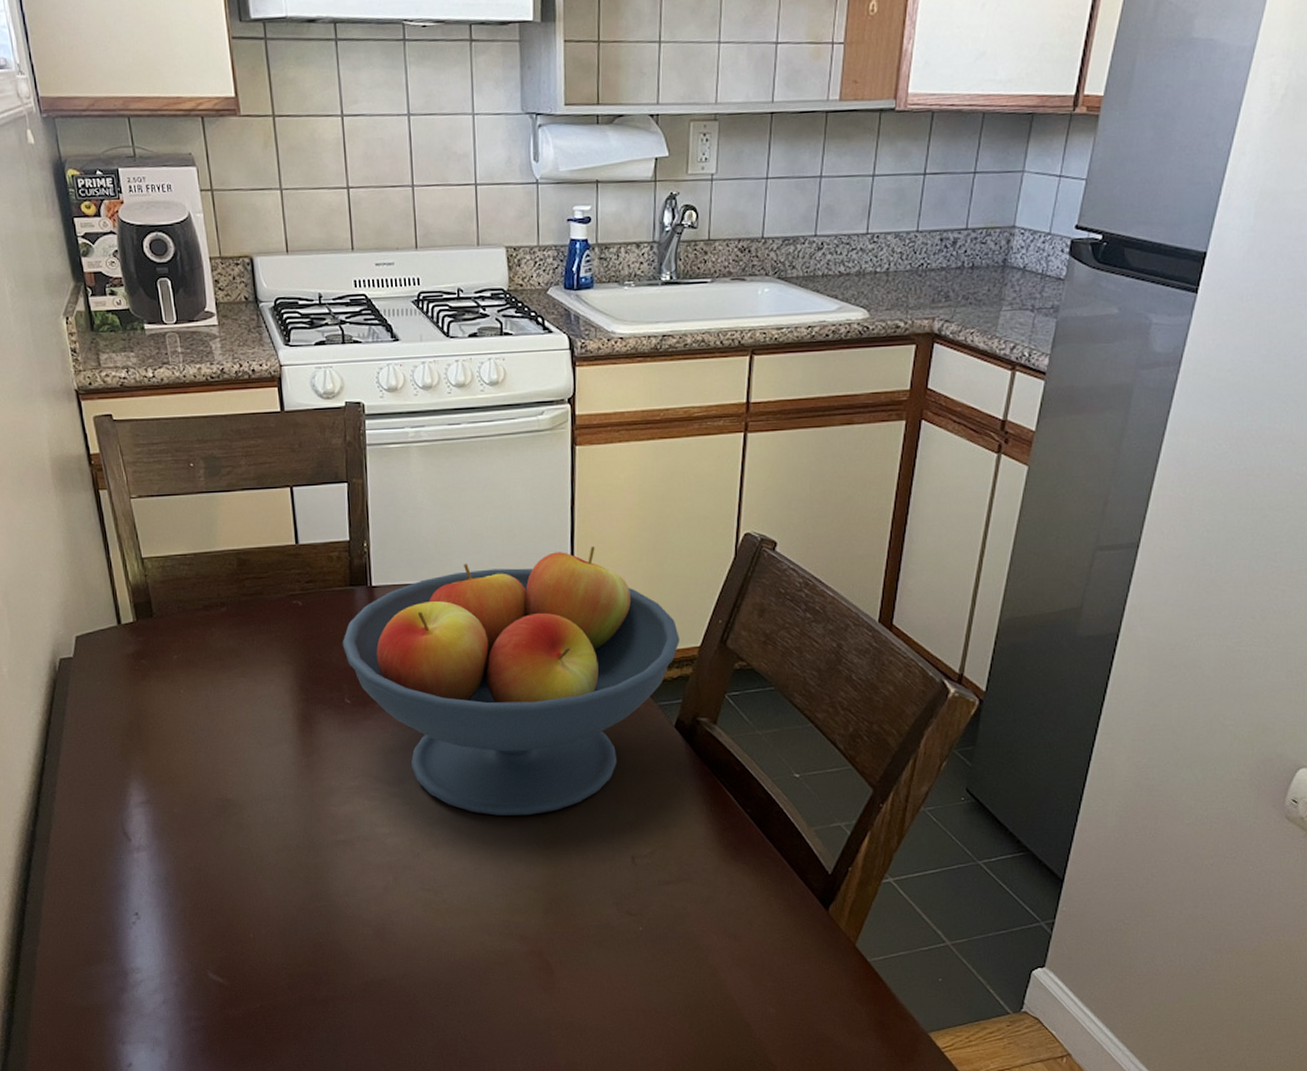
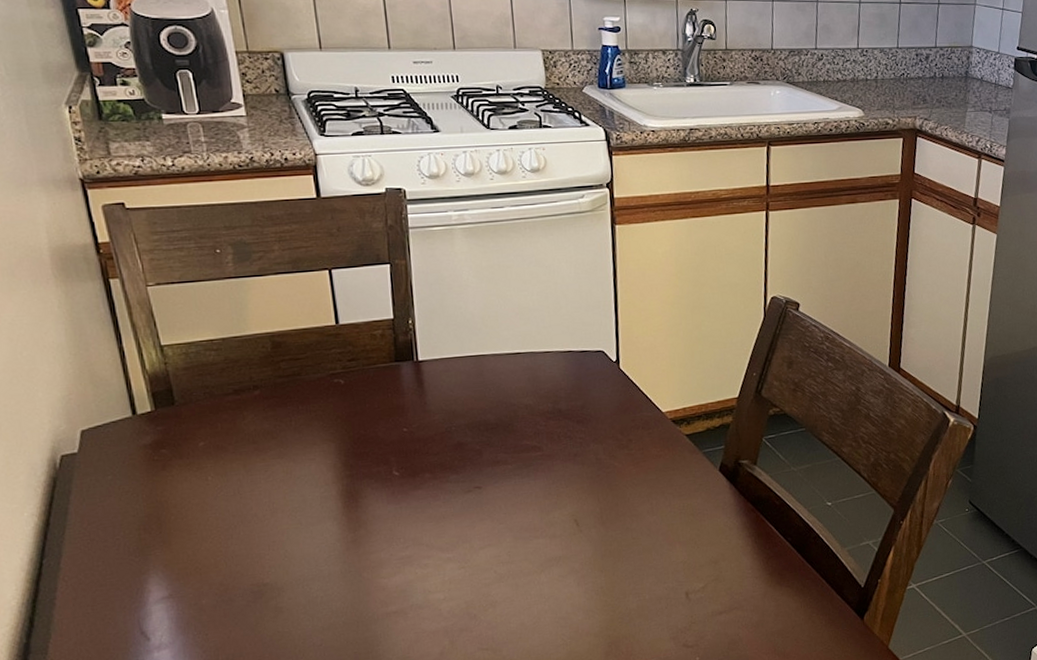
fruit bowl: present [342,546,680,816] -> none [388,314,720,570]

